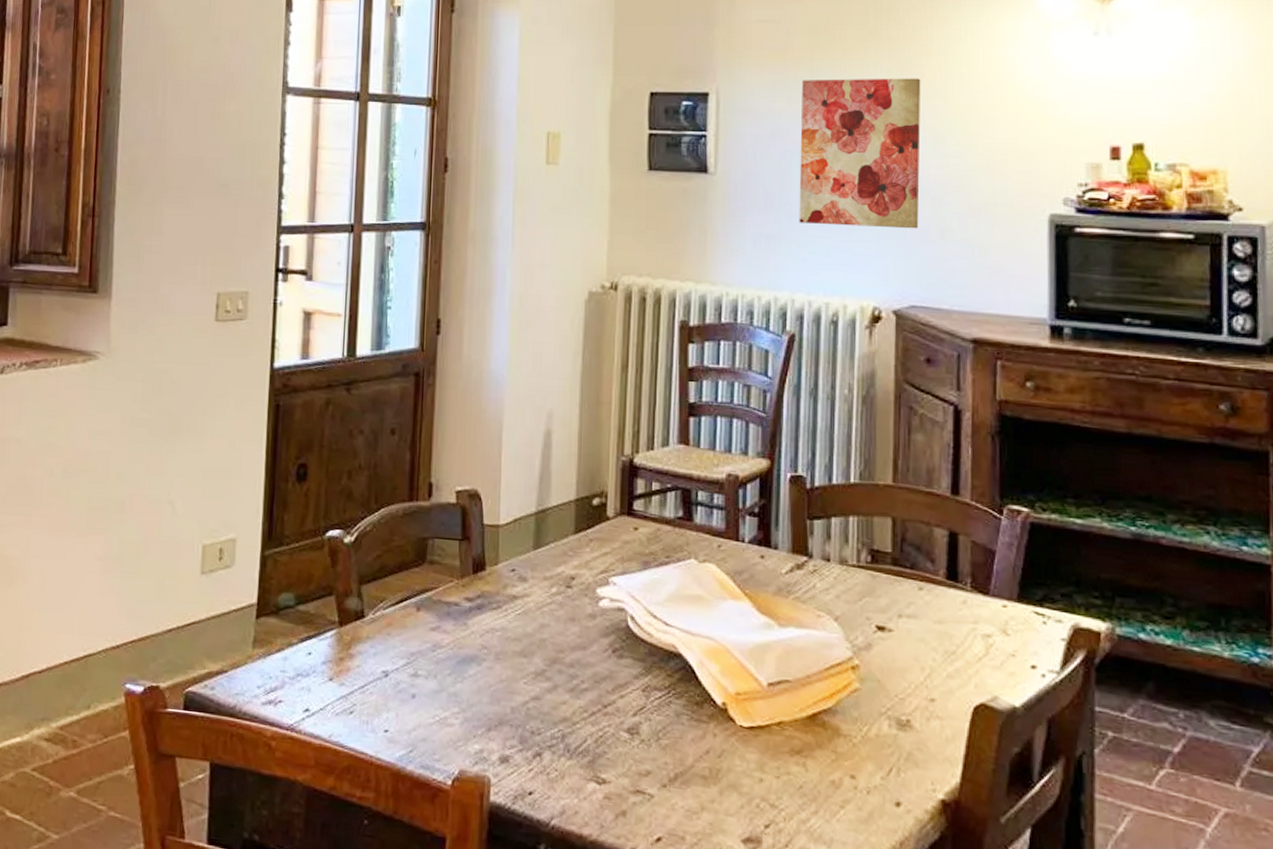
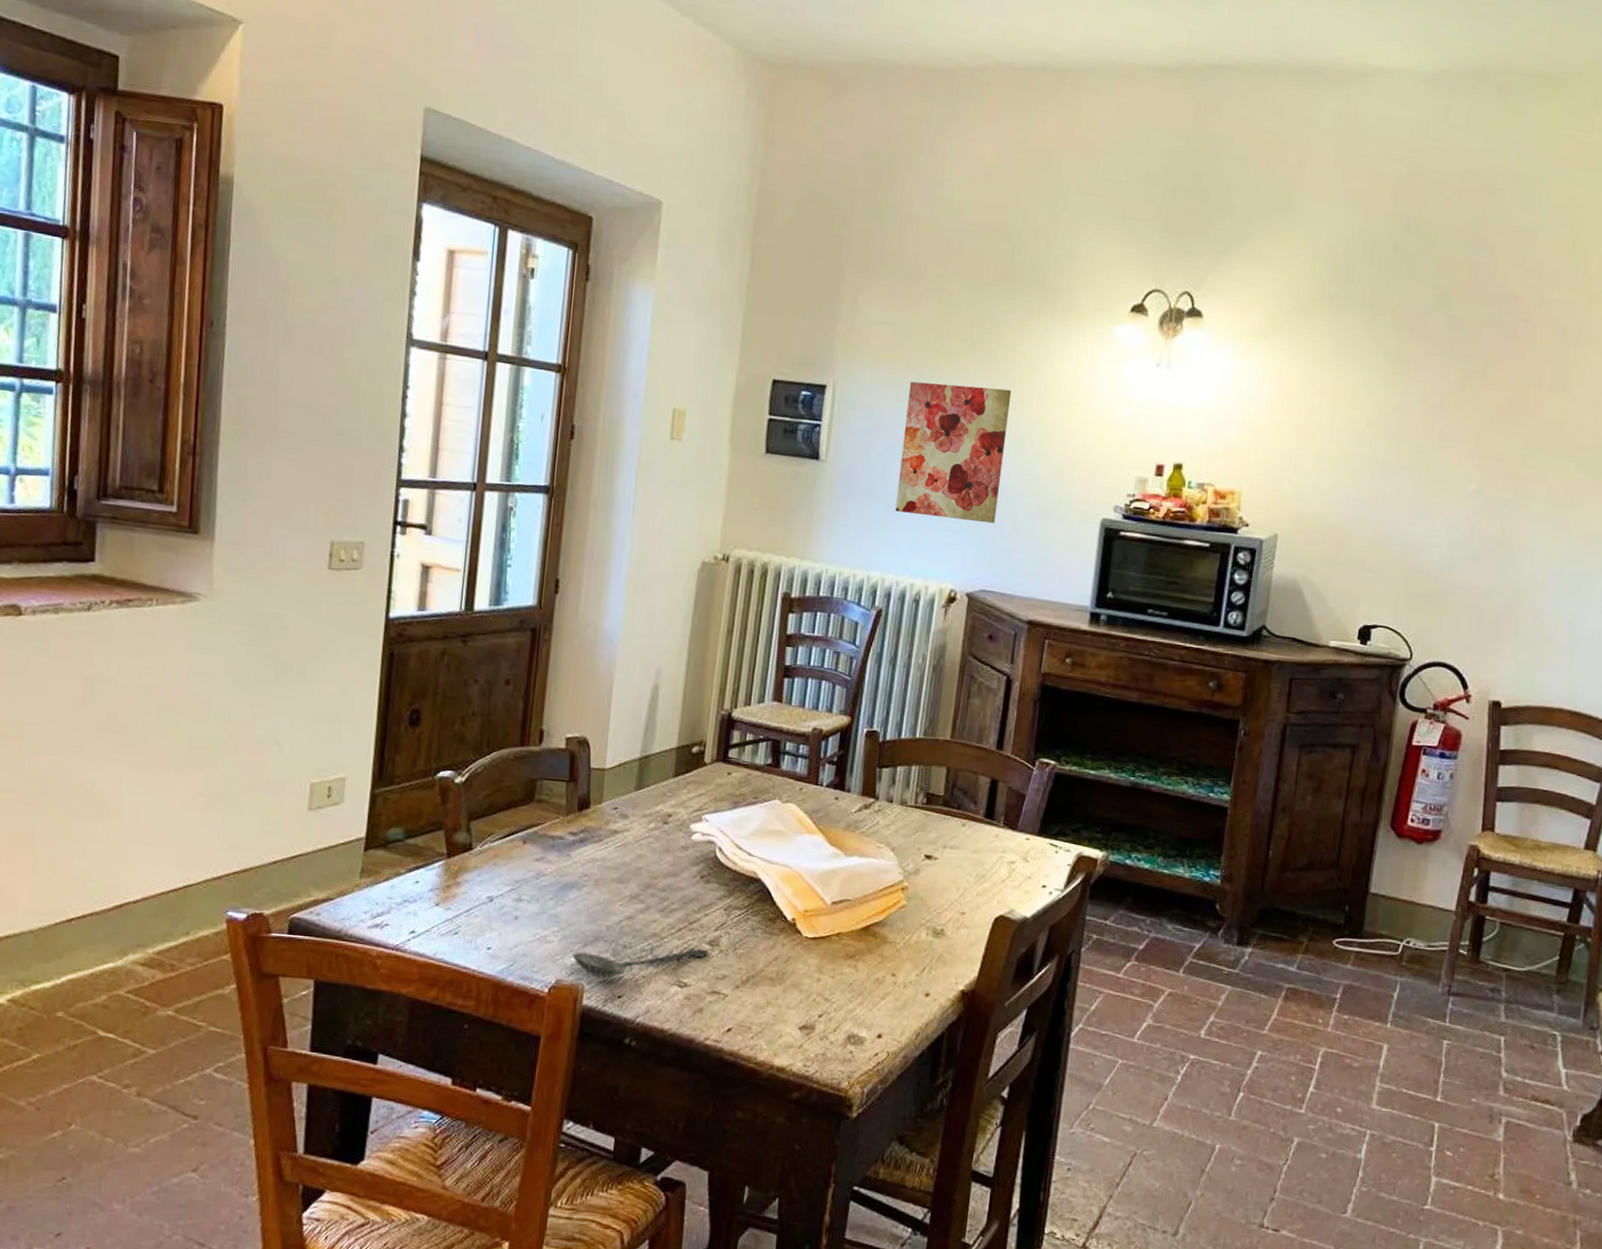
spoon: none [476,736,628,770] -> present [572,948,709,978]

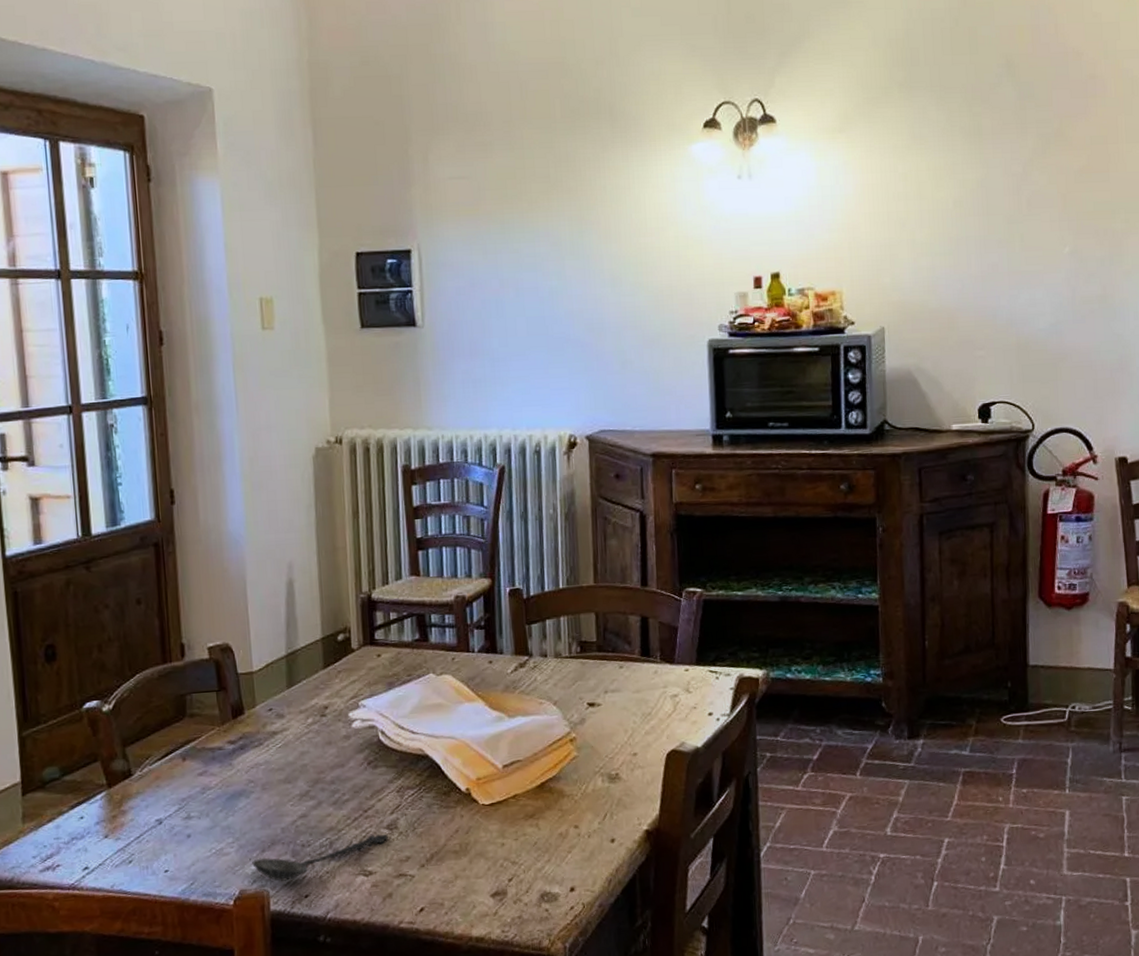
wall art: present [895,381,1012,524] -> none [494,225,603,366]

